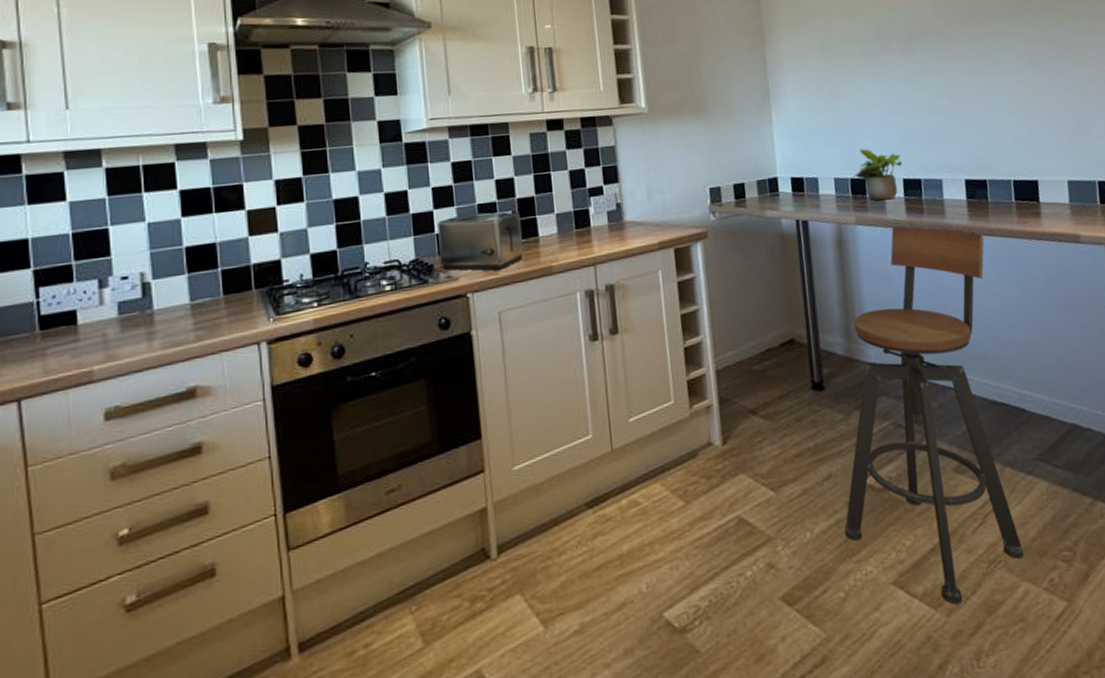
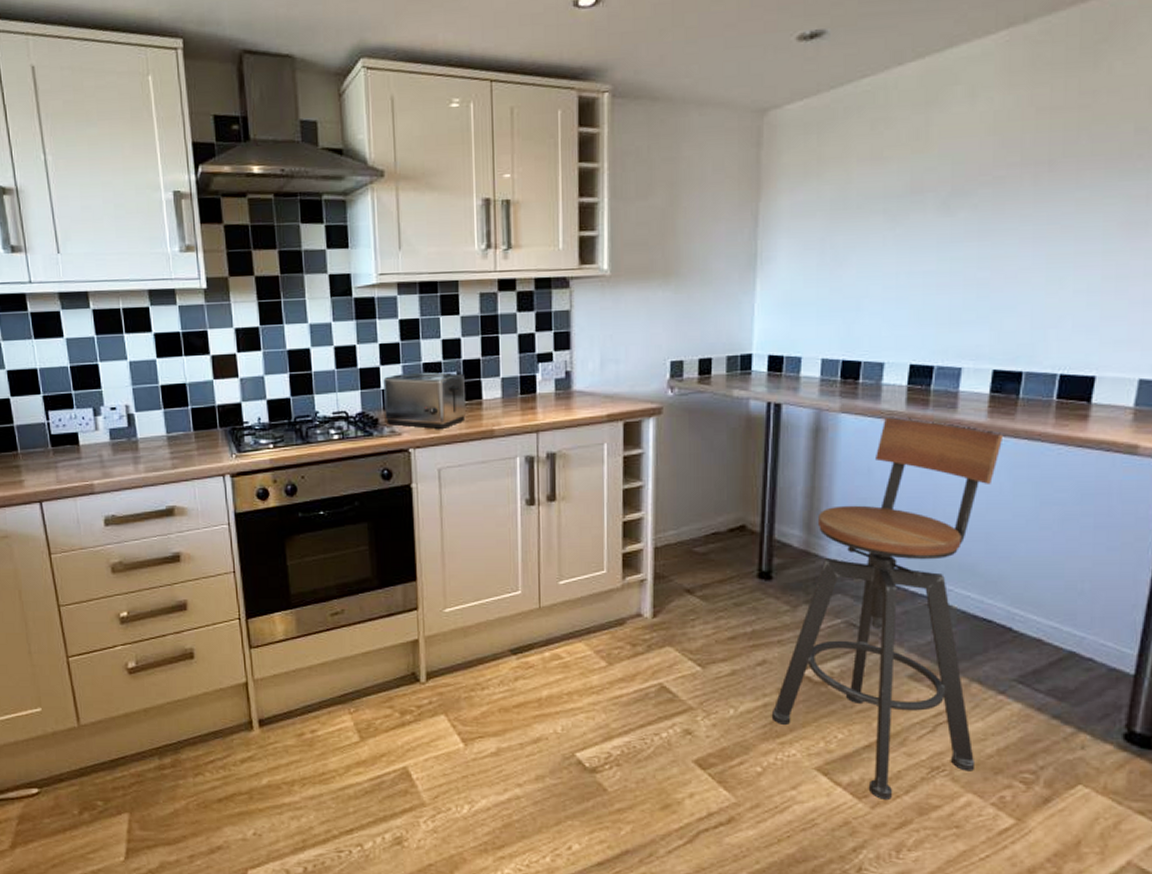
potted plant: present [853,149,903,201] -> none [845,327,913,388]

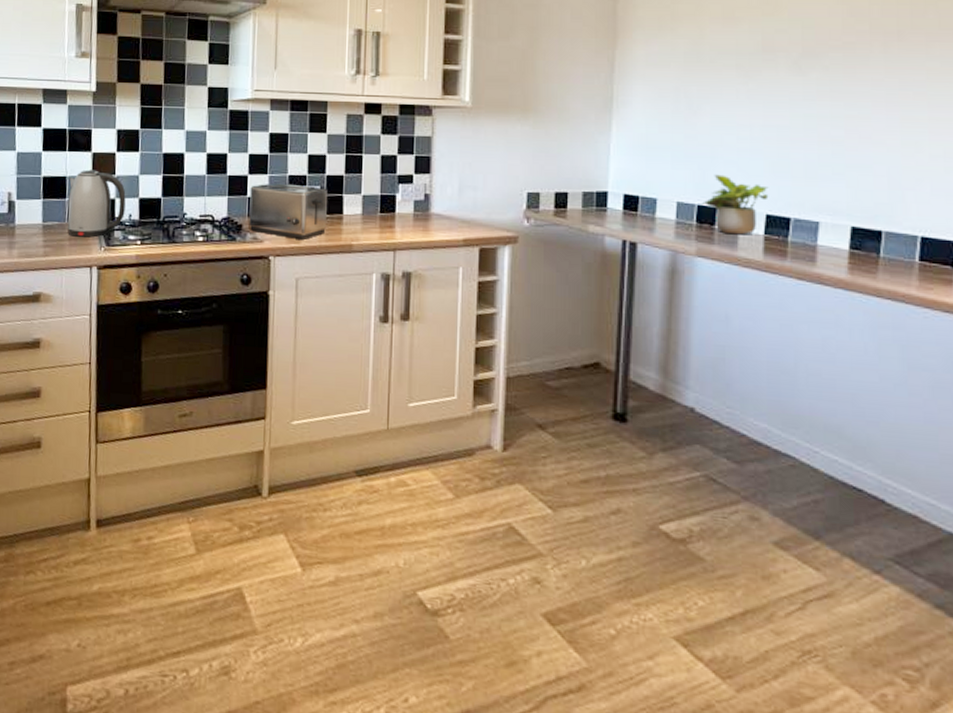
kettle: none [190,374,253,446] -> present [67,169,126,238]
bar stool: present [771,417,1004,799] -> none [626,264,866,684]
potted plant: none [845,327,913,388] -> present [701,174,769,235]

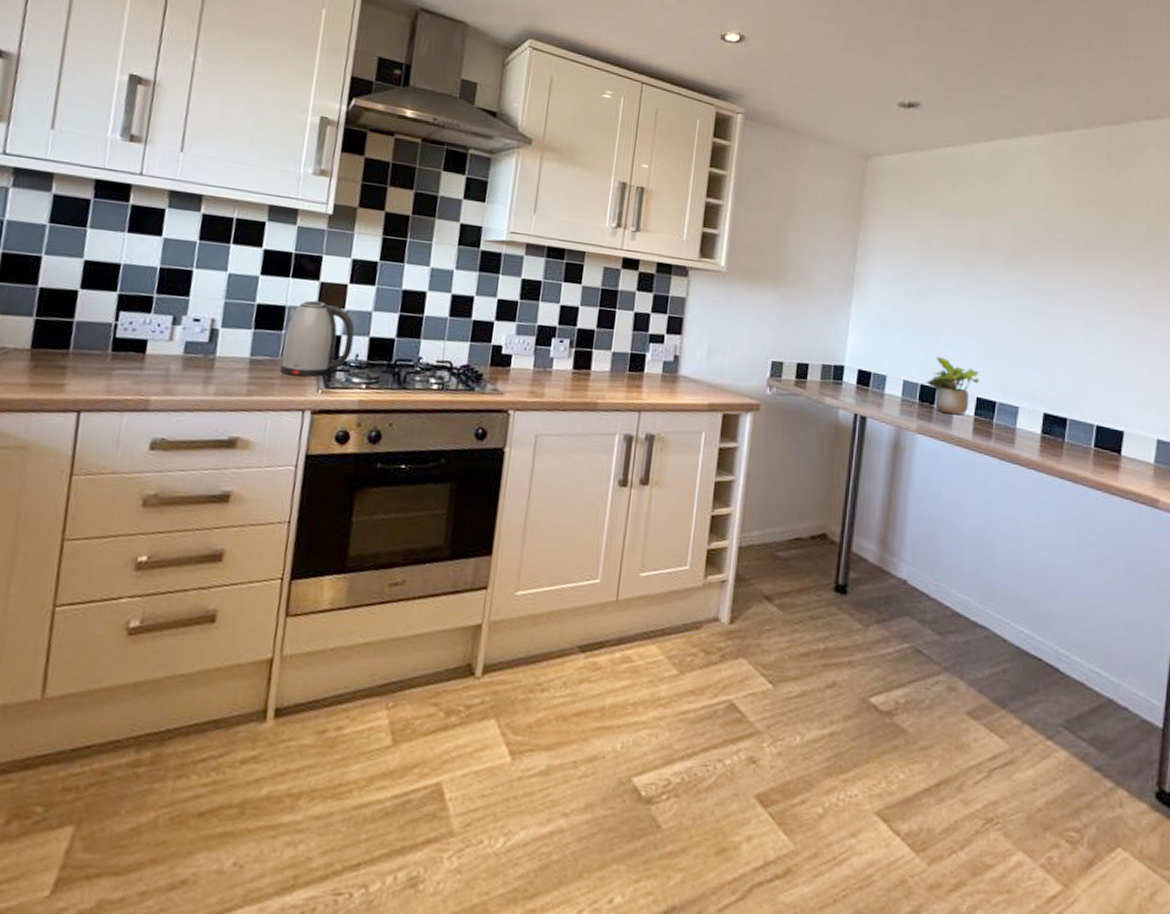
toaster: present [249,183,327,240] -> none [490,331,577,394]

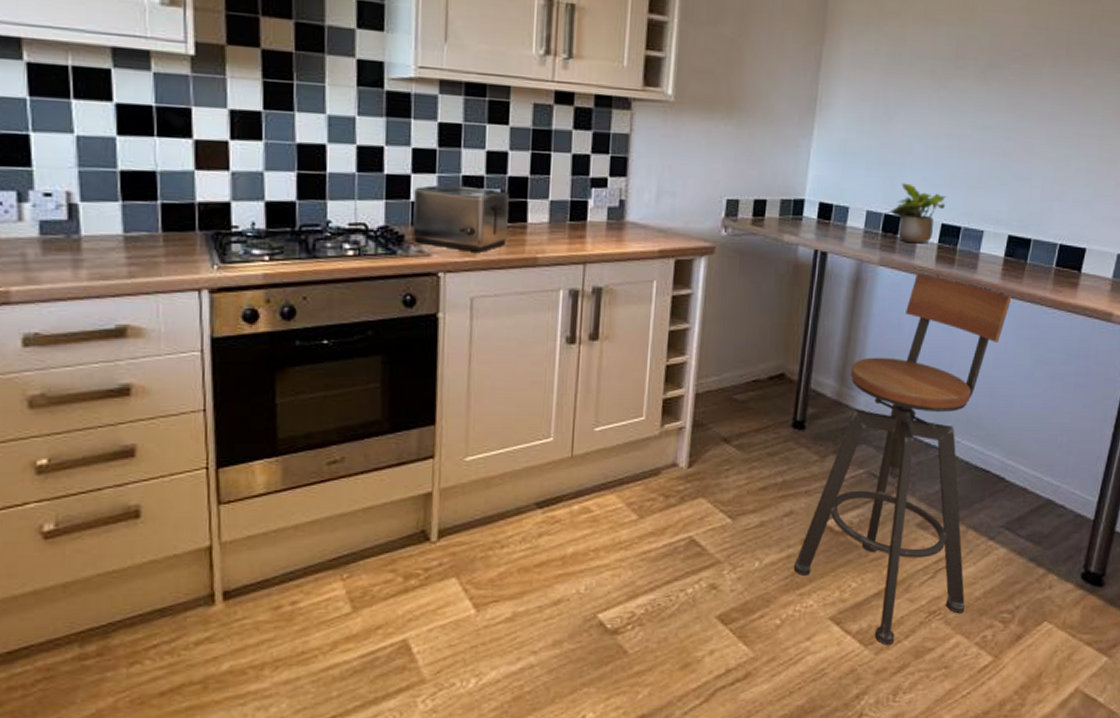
kettle: present [280,300,355,378] -> none [161,162,246,252]
toaster: none [490,331,577,394] -> present [412,184,509,252]
bar stool: none [836,443,1052,855] -> present [793,272,1012,645]

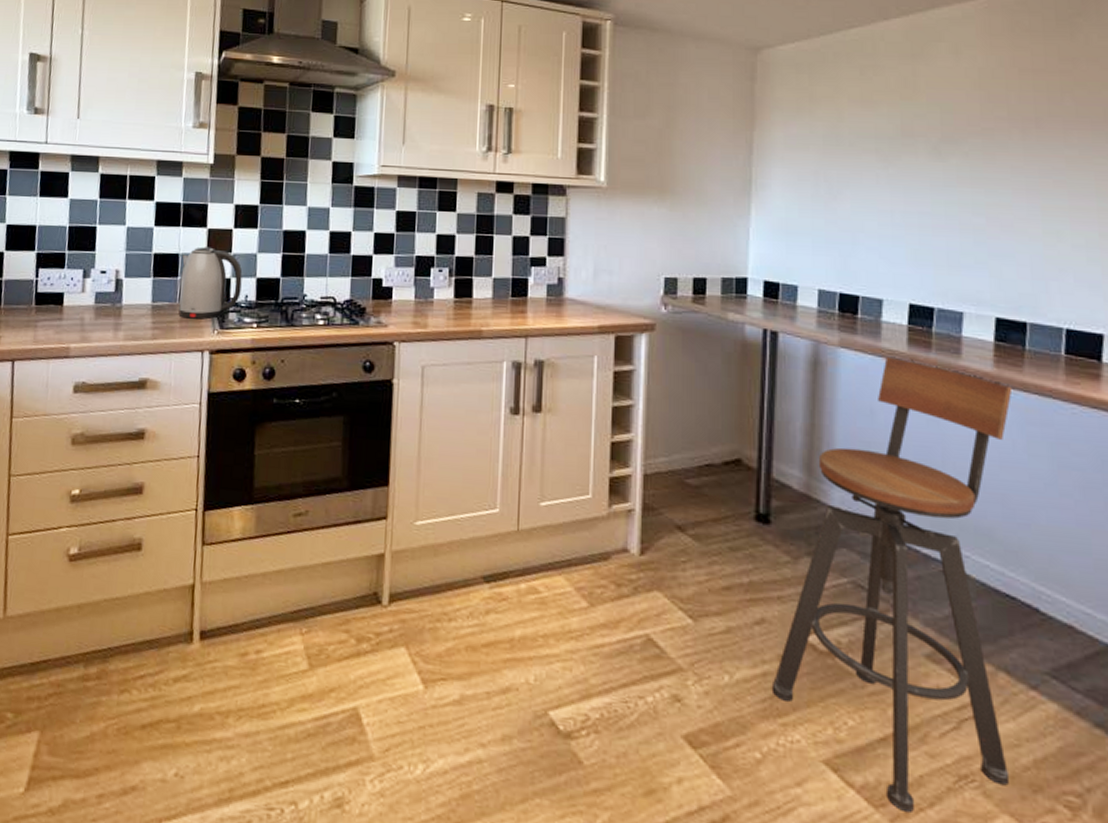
kettle: none [161,162,246,252] -> present [178,247,243,320]
toaster: present [412,184,509,252] -> none [373,263,456,324]
potted plant: present [887,183,947,244] -> none [843,261,912,325]

